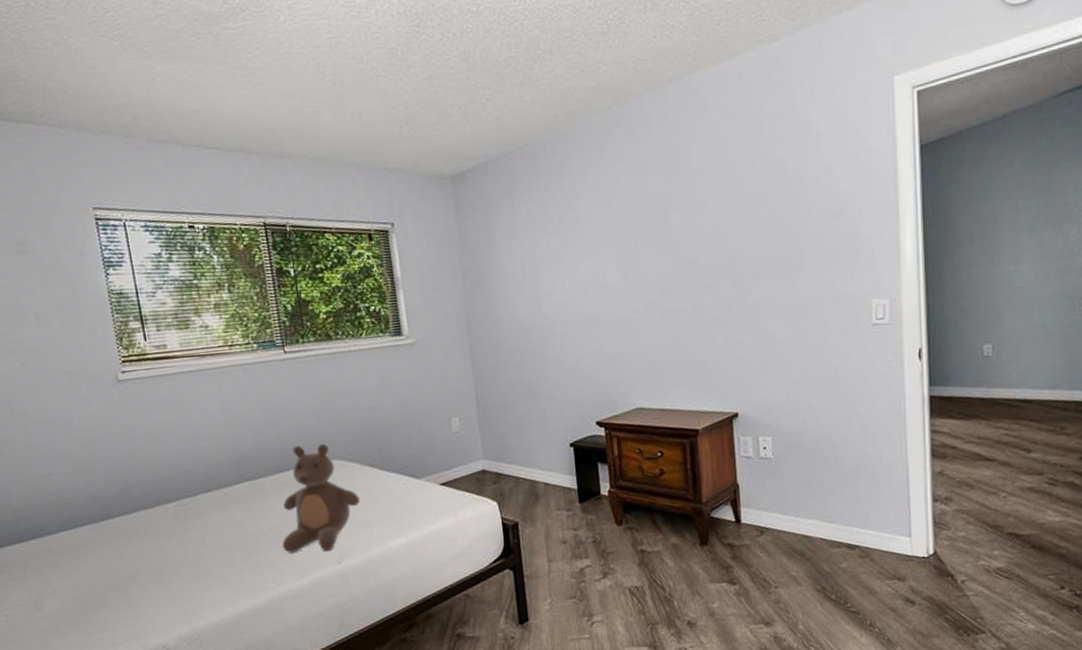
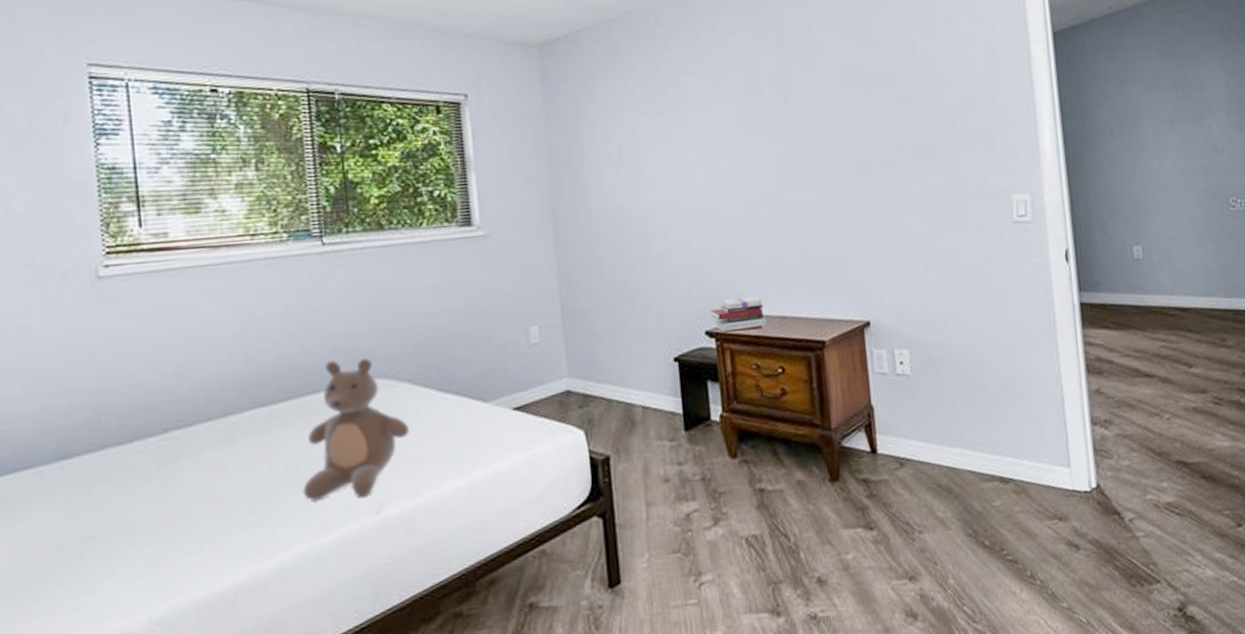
books: none [600,392,648,423] -> present [710,297,767,333]

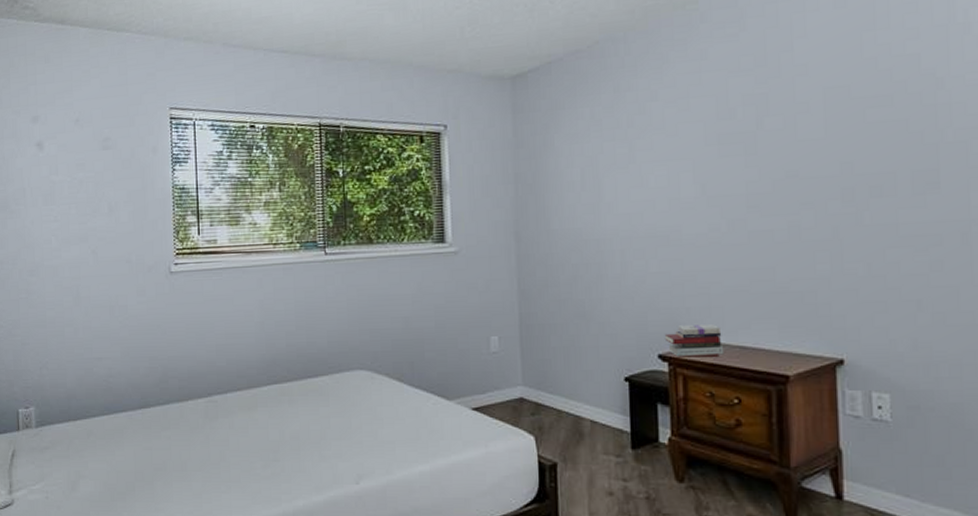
teddy bear: present [302,358,409,501] -> none [302,351,385,468]

